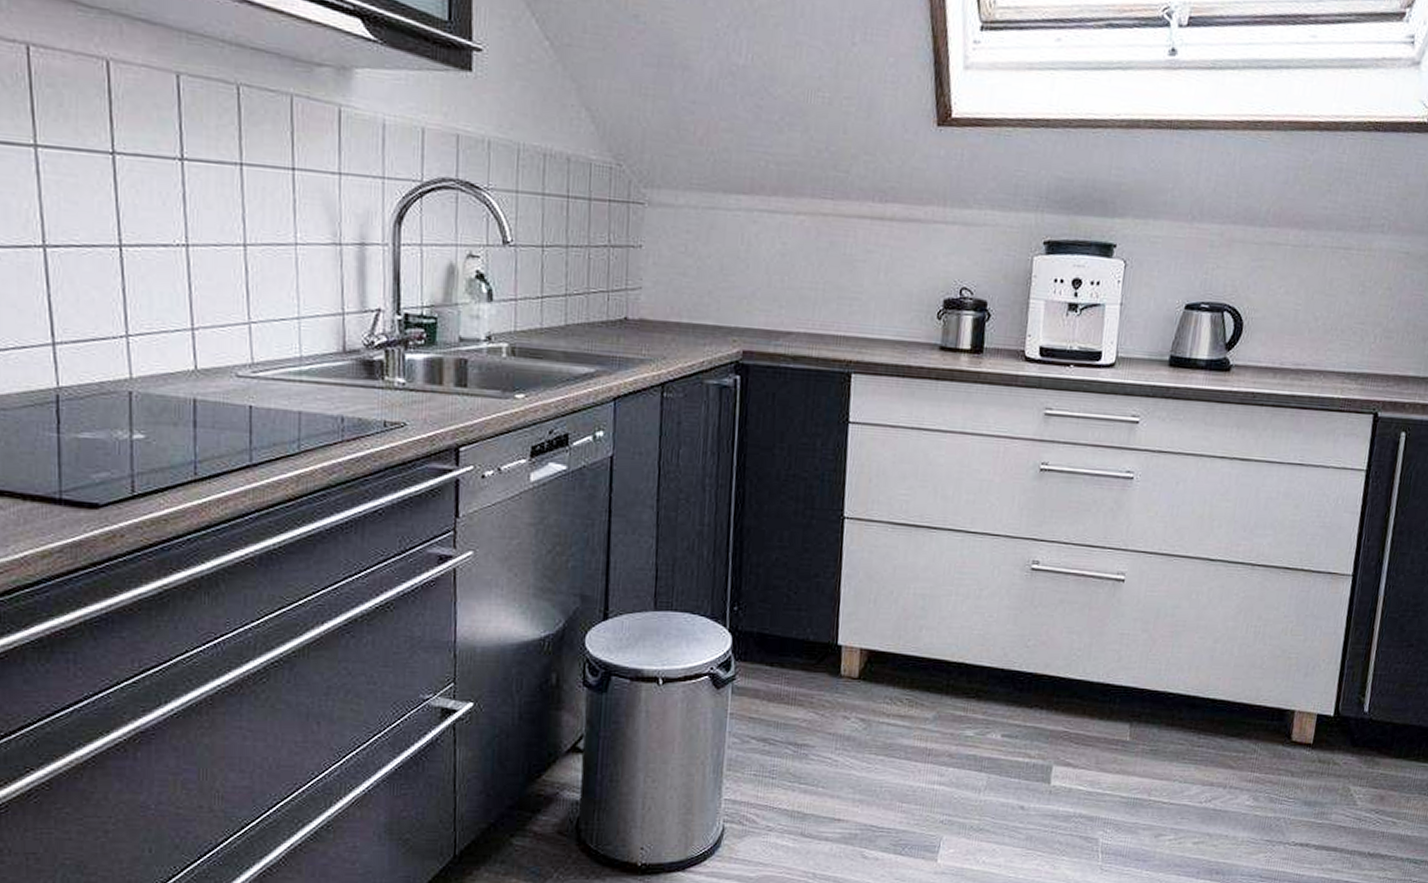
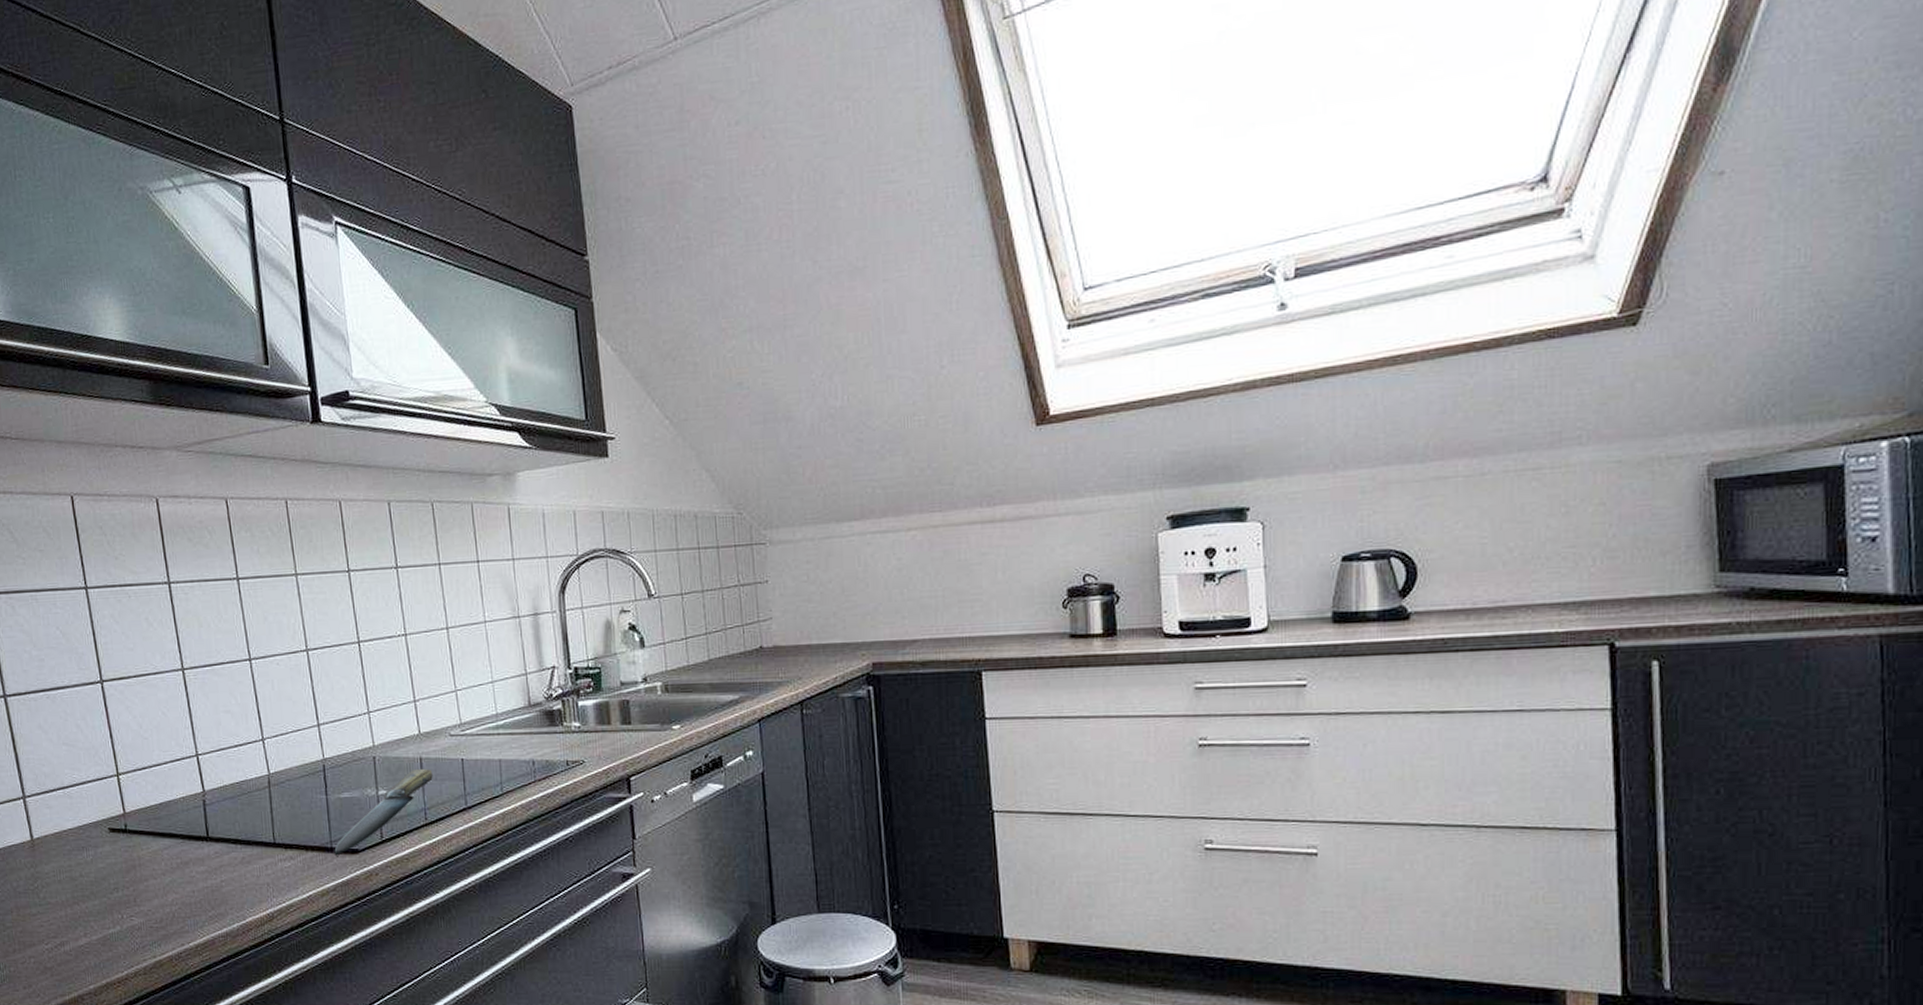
kitchen knife: none [64,411,209,510] -> present [334,768,433,856]

